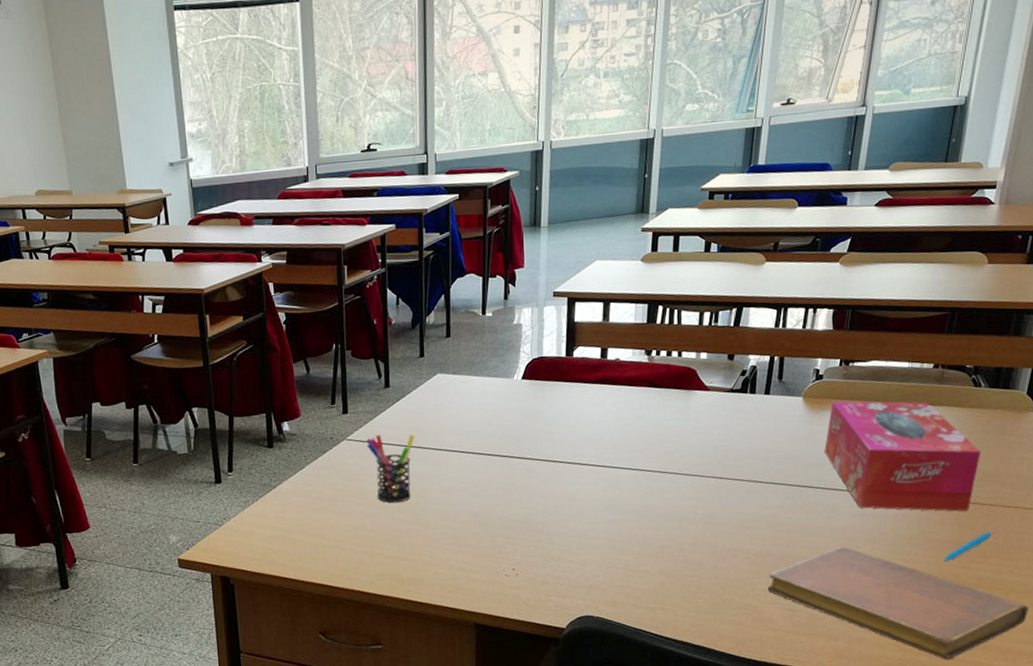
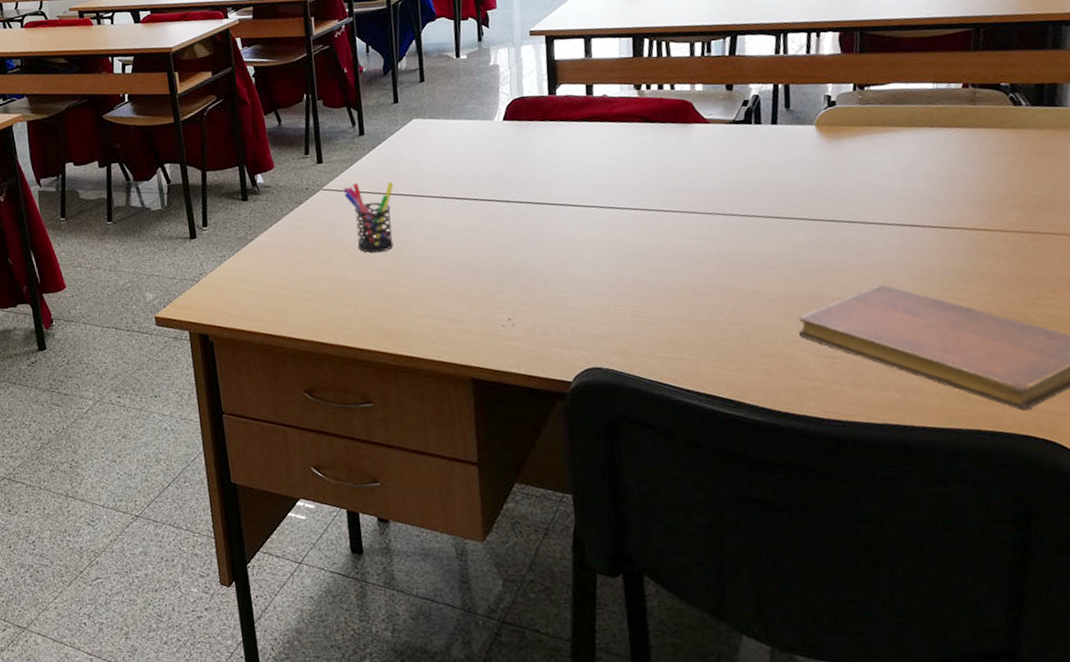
tissue box: present [824,401,982,512] -> none [846,124,1033,243]
pen: present [943,531,993,561] -> none [1003,263,1060,298]

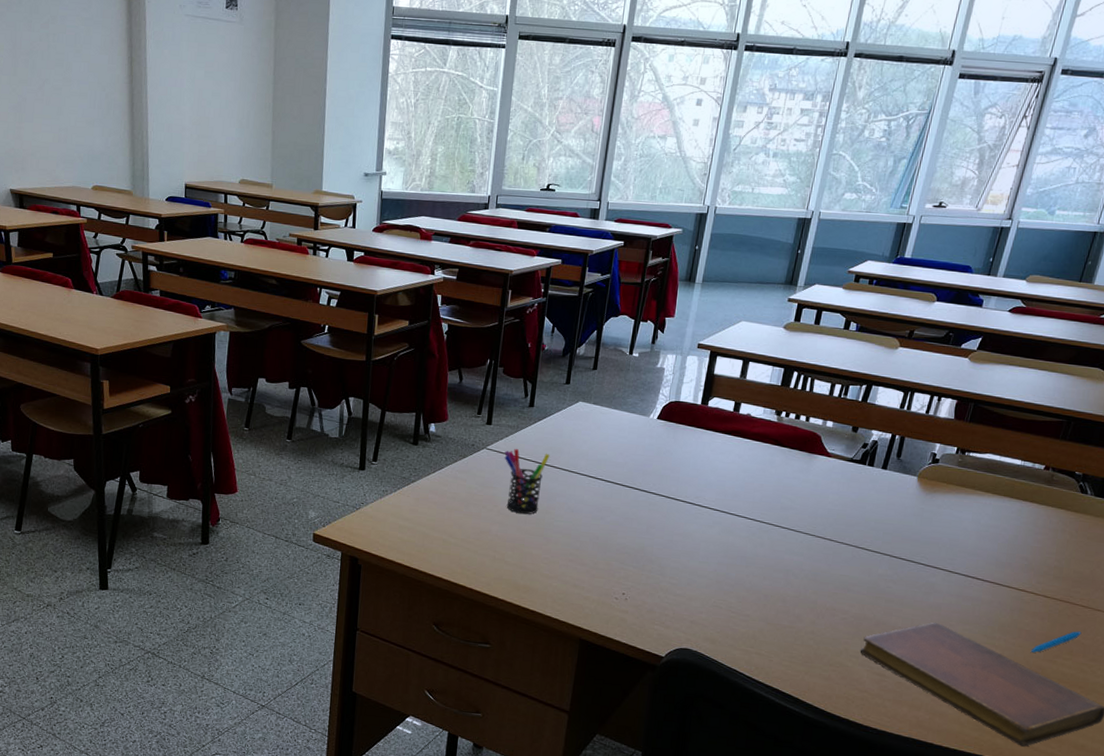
pen: none [1003,263,1060,298] -> present [1030,631,1082,653]

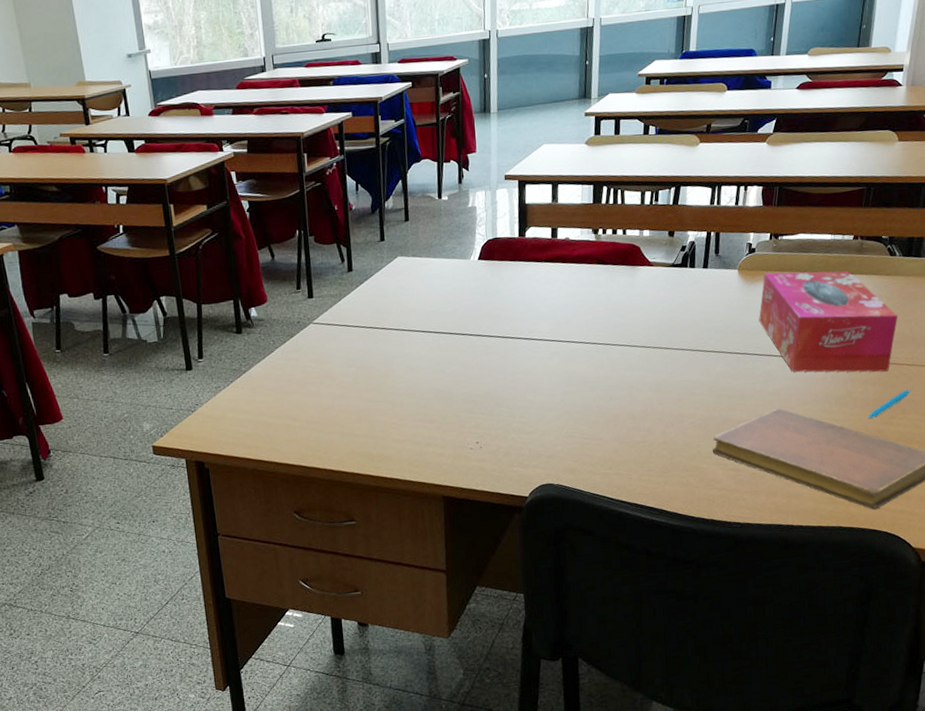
pen holder: present [504,448,550,514] -> none [332,316,379,383]
tissue box: none [931,485,1080,609] -> present [759,270,898,372]

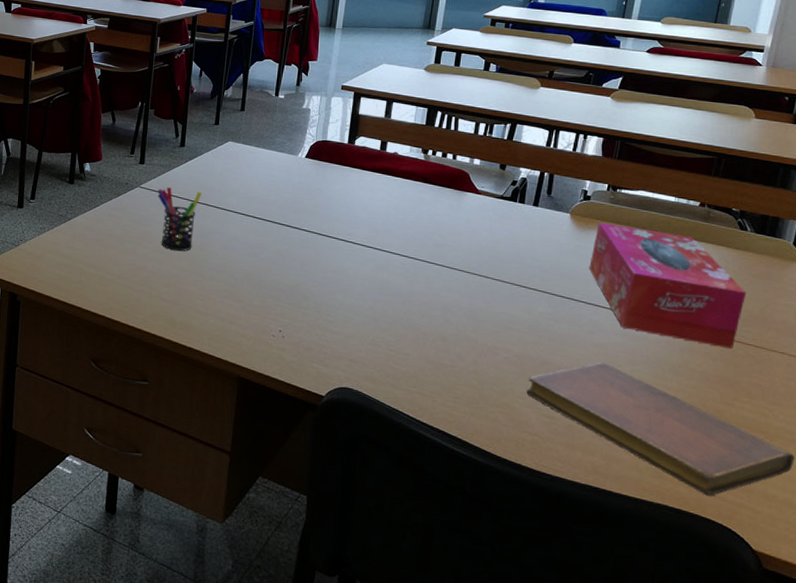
pen holder: none [332,316,379,383] -> present [157,186,202,251]
pen: present [868,389,911,419] -> none [705,372,758,395]

